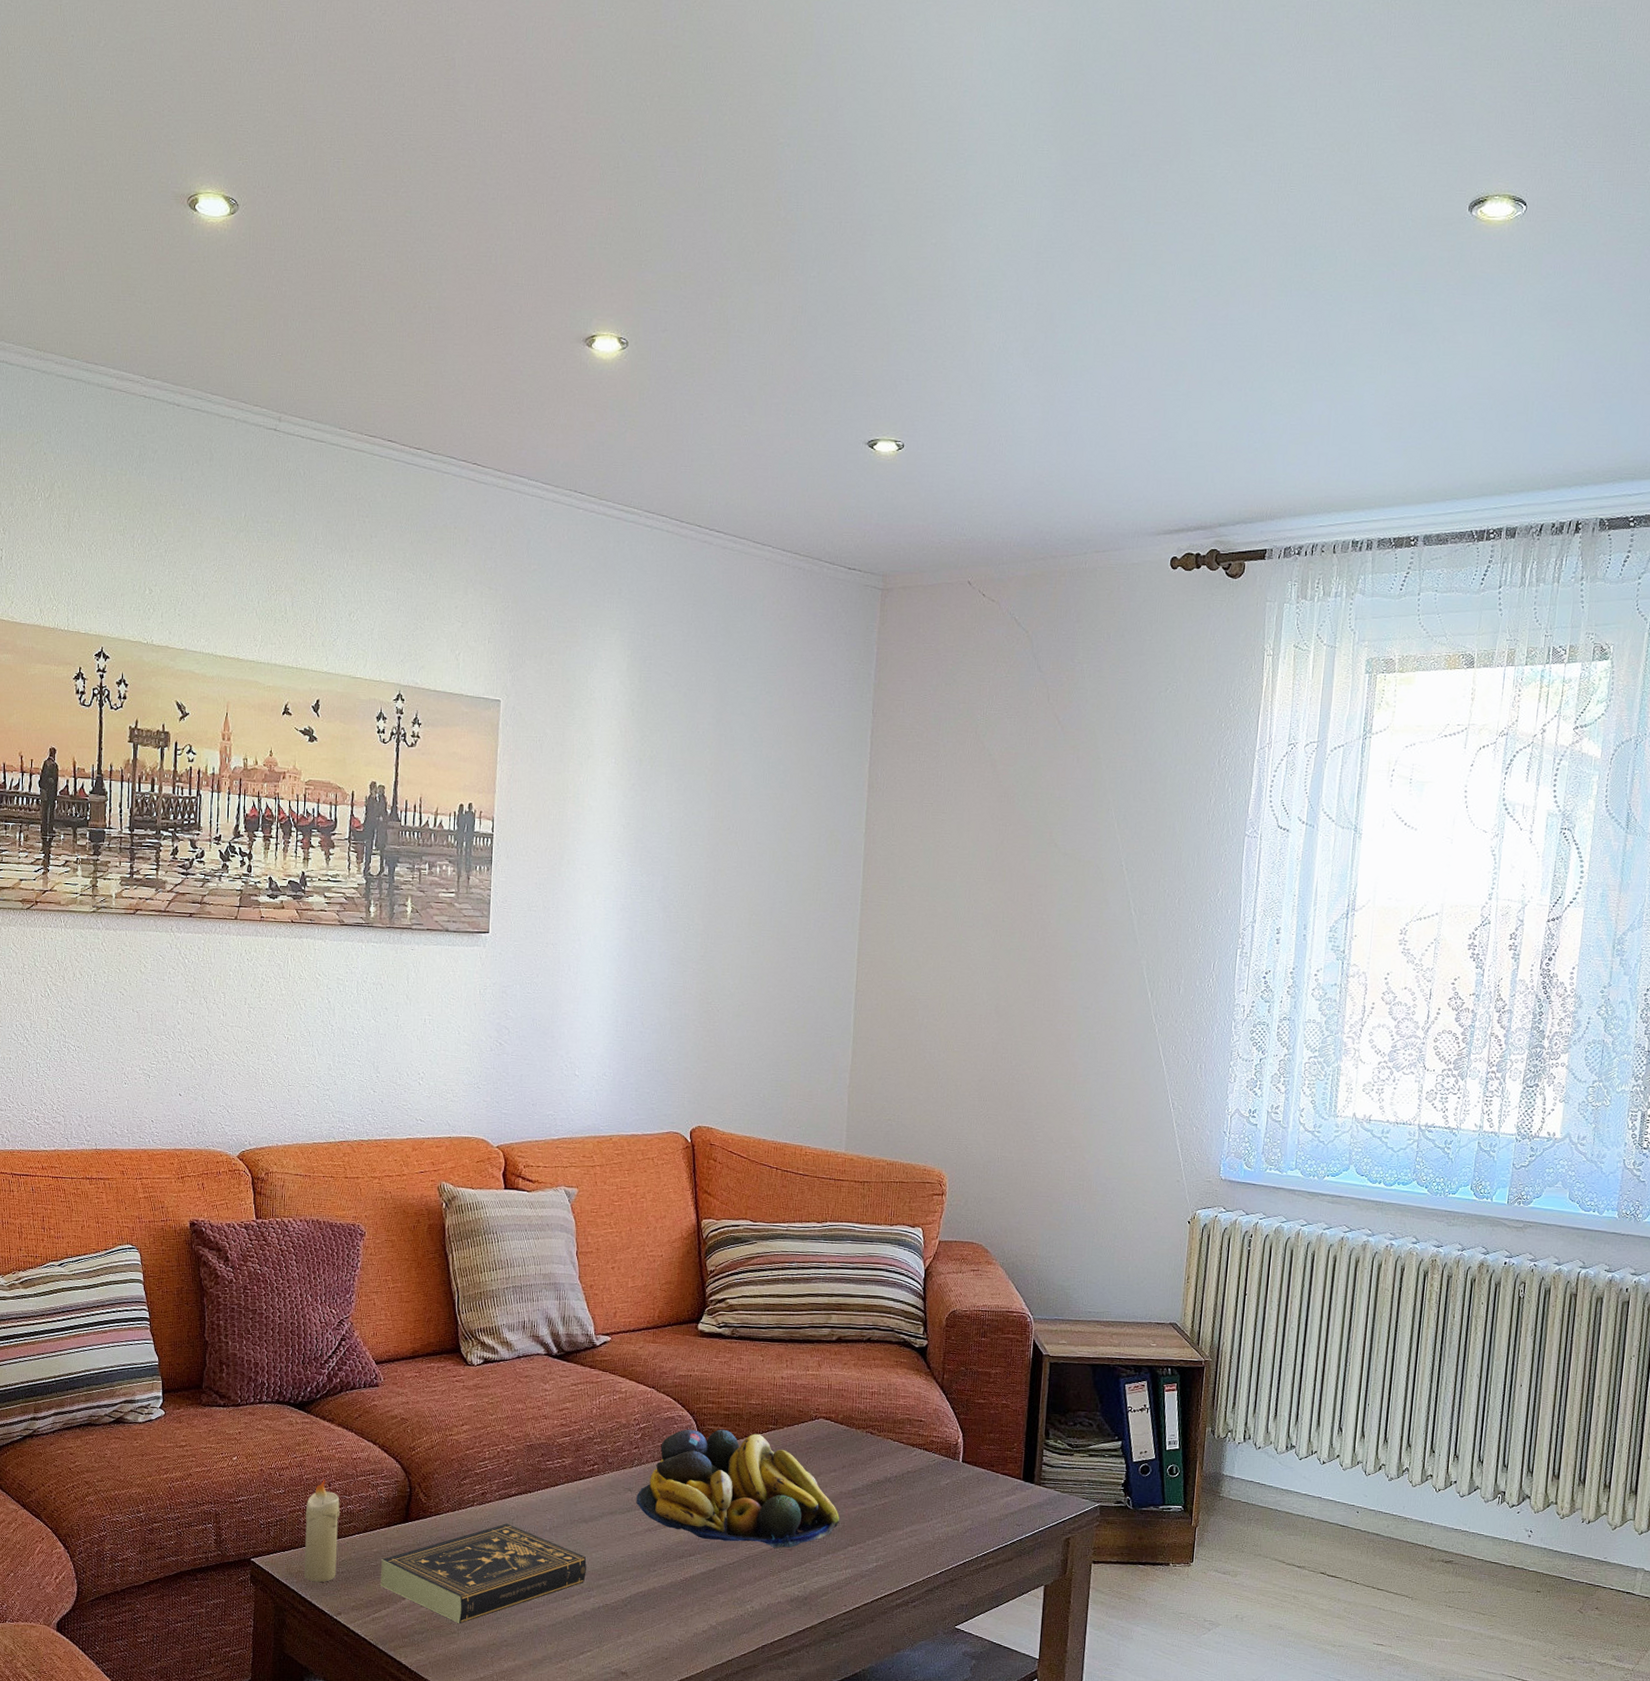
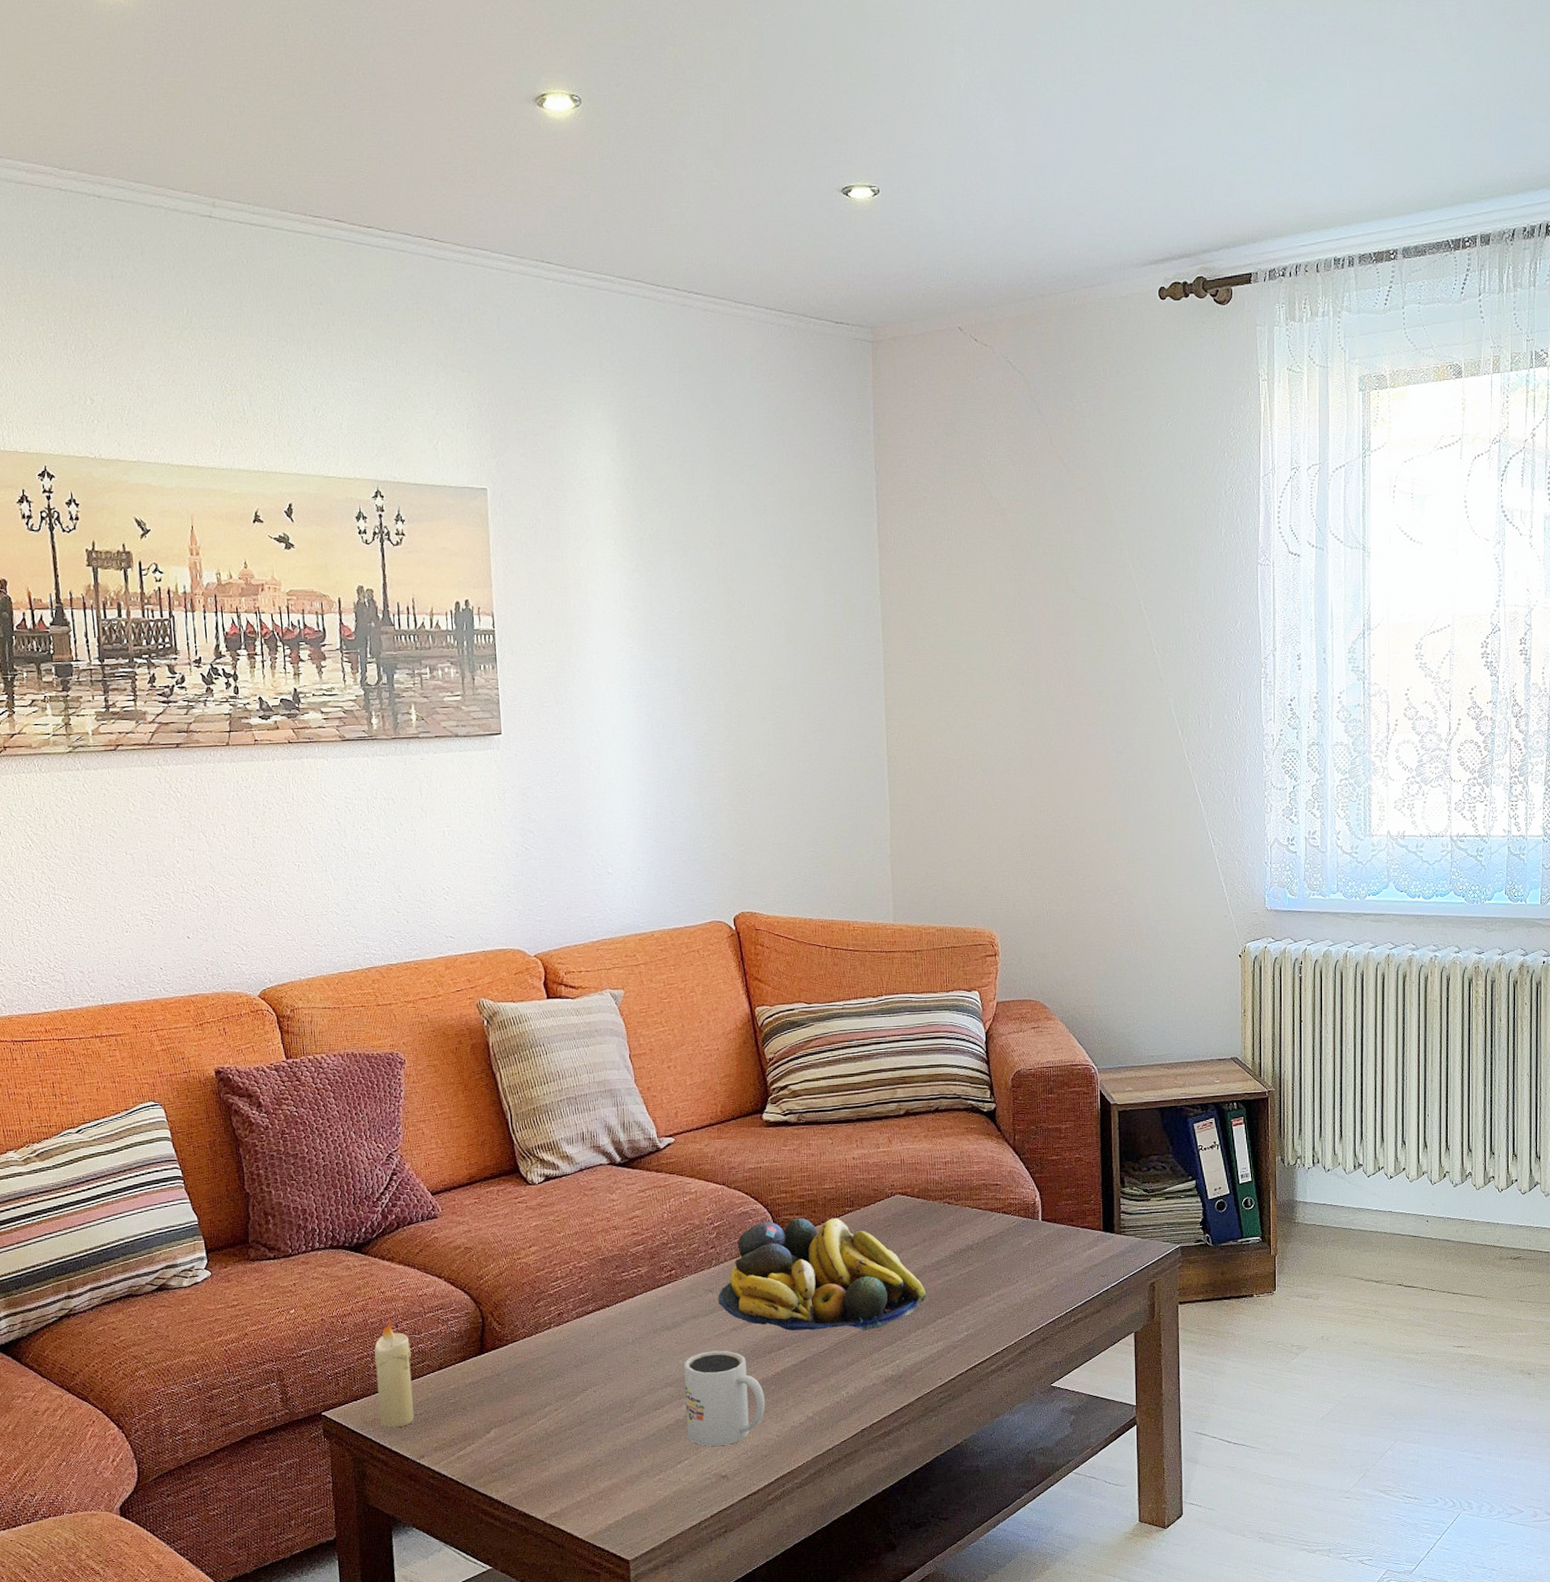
book: present [379,1523,587,1624] -> none [460,1341,675,1451]
mug: none [592,1548,672,1643] -> present [684,1350,766,1447]

